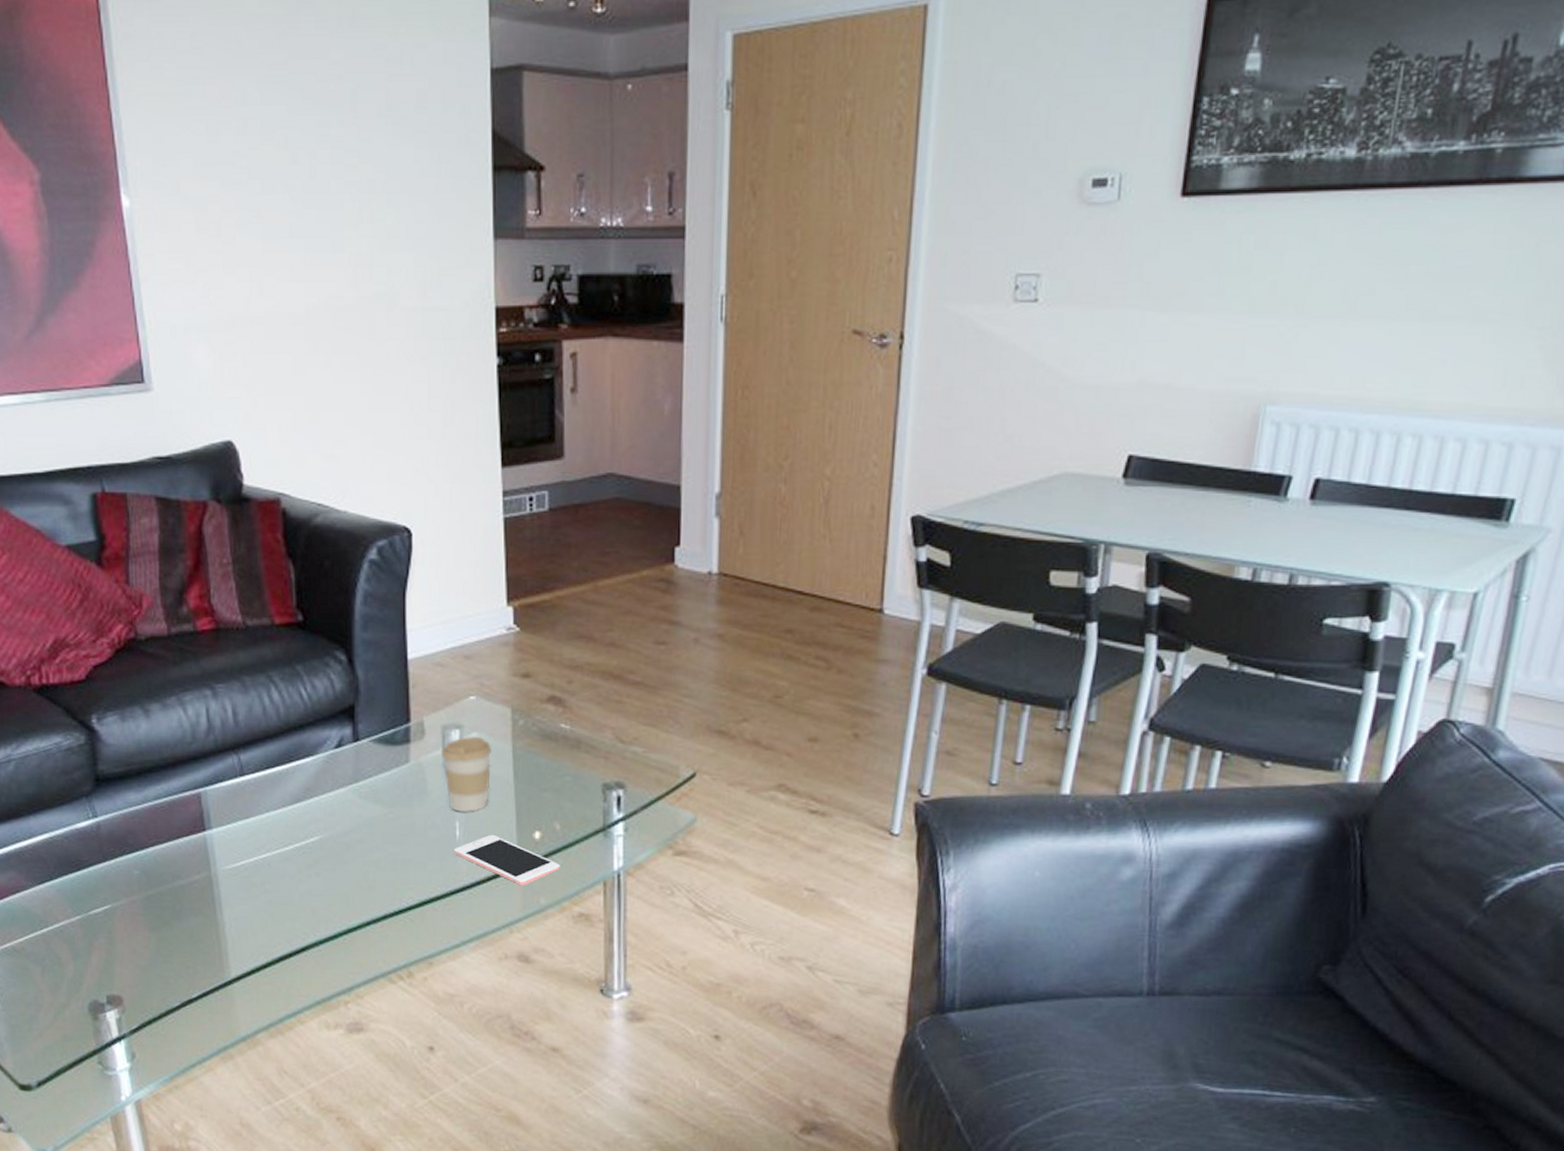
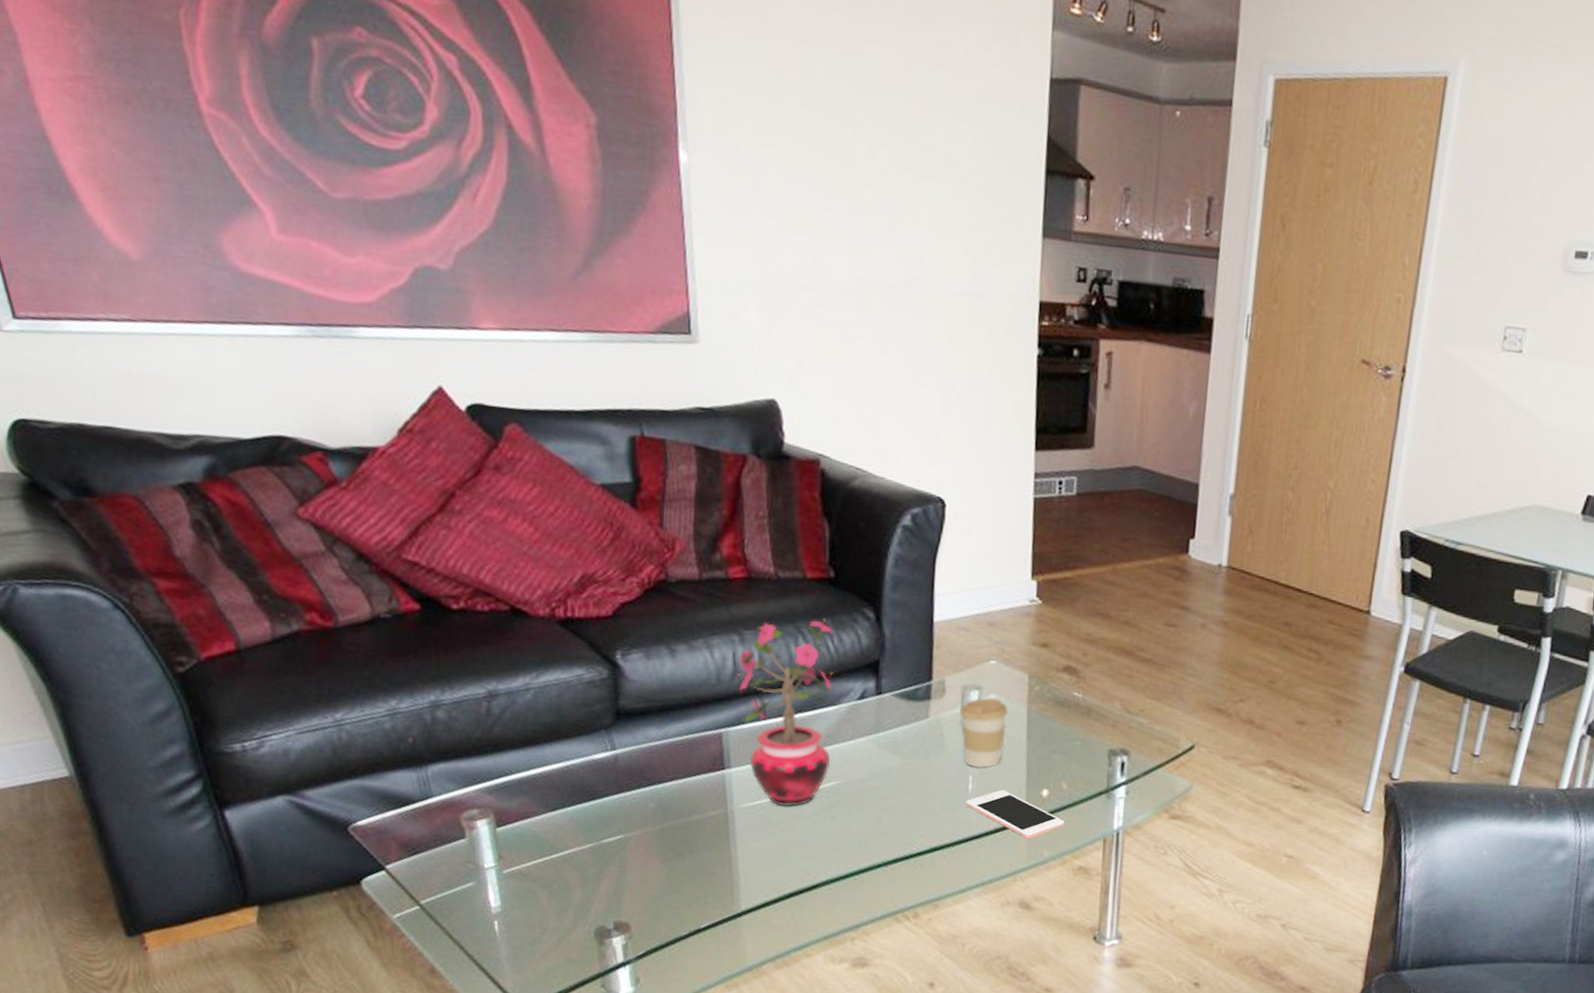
potted plant: none [211,665,310,867] -> present [737,618,833,807]

